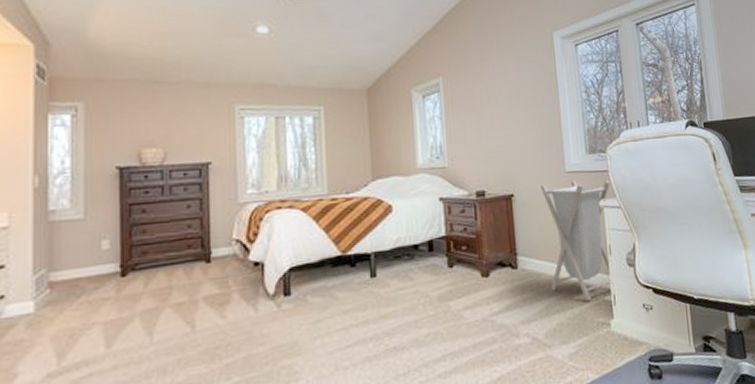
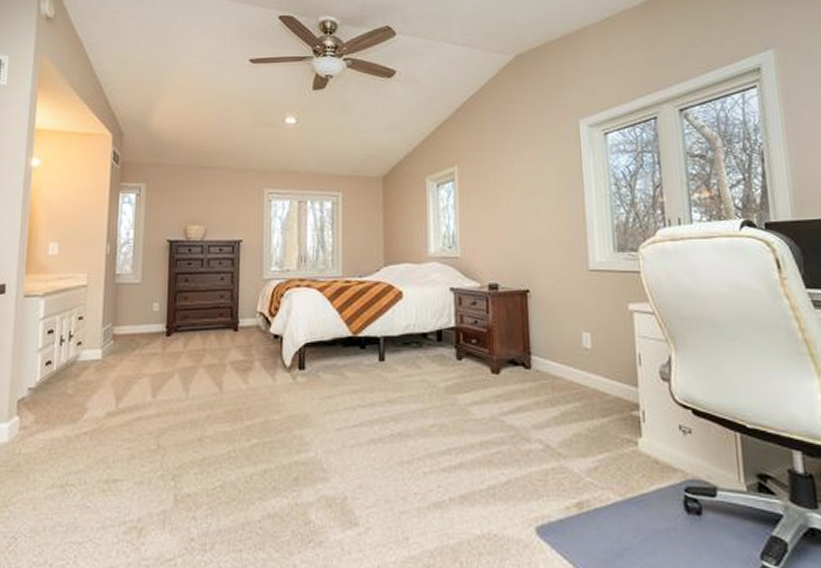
laundry hamper: present [540,180,613,301] -> none [560,279,642,413]

